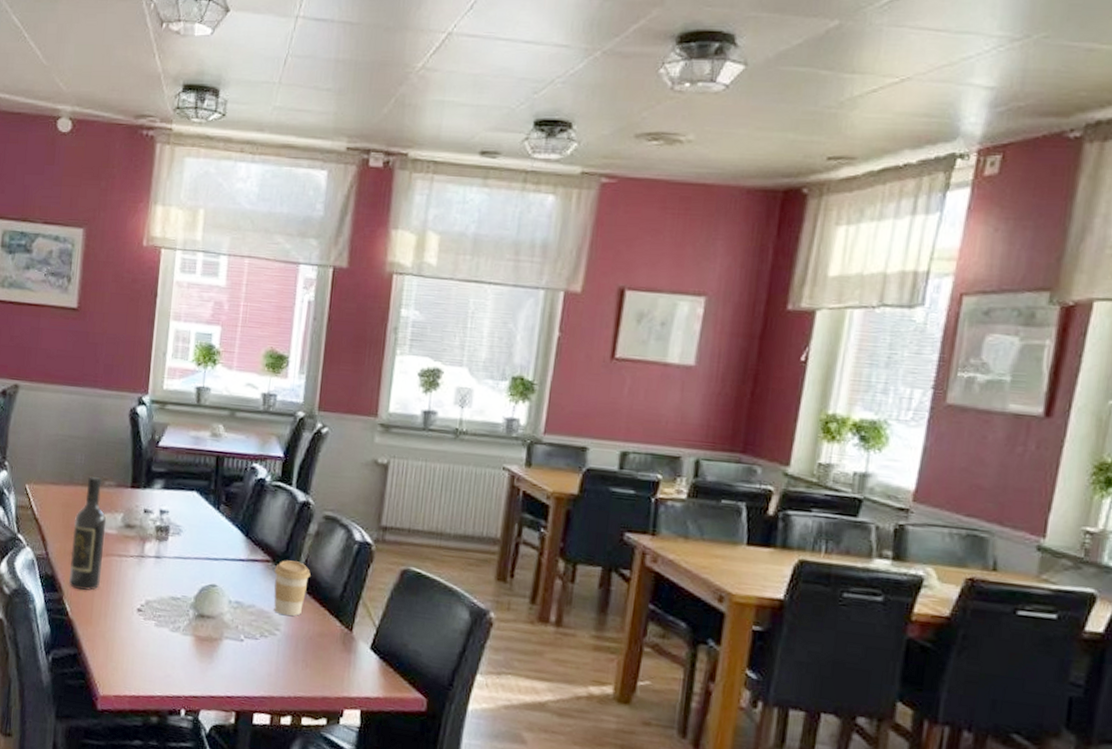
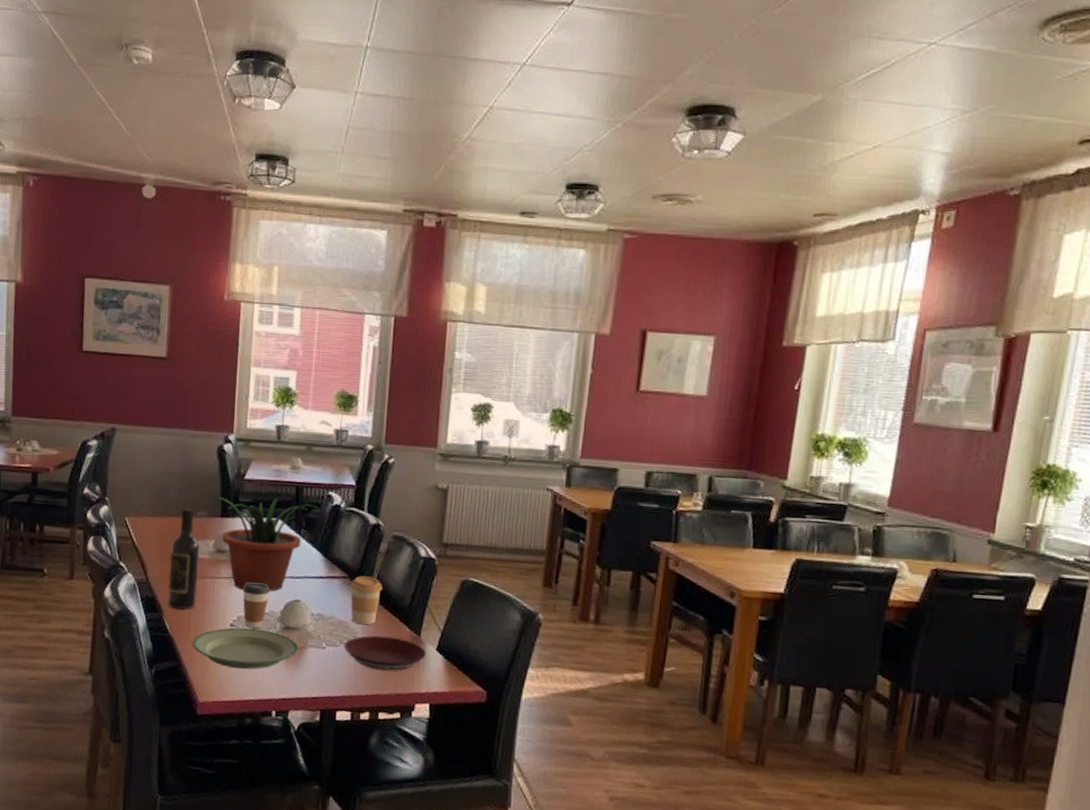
plate: none [94,613,214,661] -> present [192,628,299,669]
potted plant: none [126,465,243,575] -> present [216,497,320,592]
coffee cup: none [152,562,183,615] -> present [243,582,270,629]
plate: none [264,628,358,670] -> present [344,635,426,671]

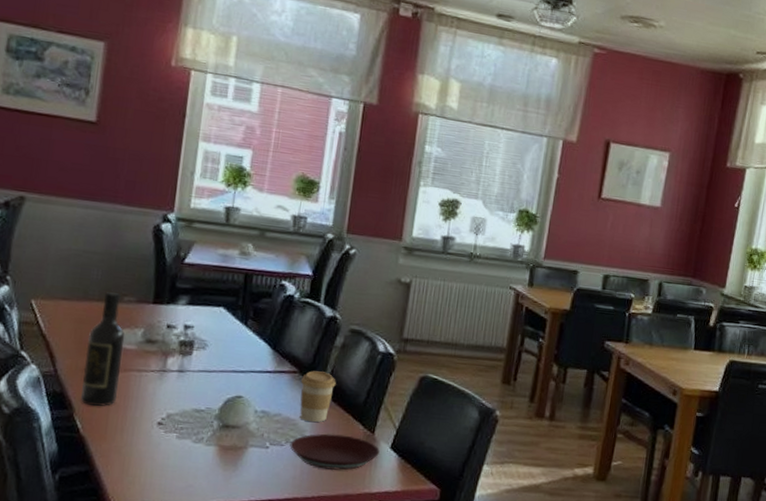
plate: present [192,628,299,669] -> none [108,426,239,472]
potted plant: present [216,497,320,592] -> none [148,281,271,387]
coffee cup: present [243,582,270,629] -> none [174,376,207,427]

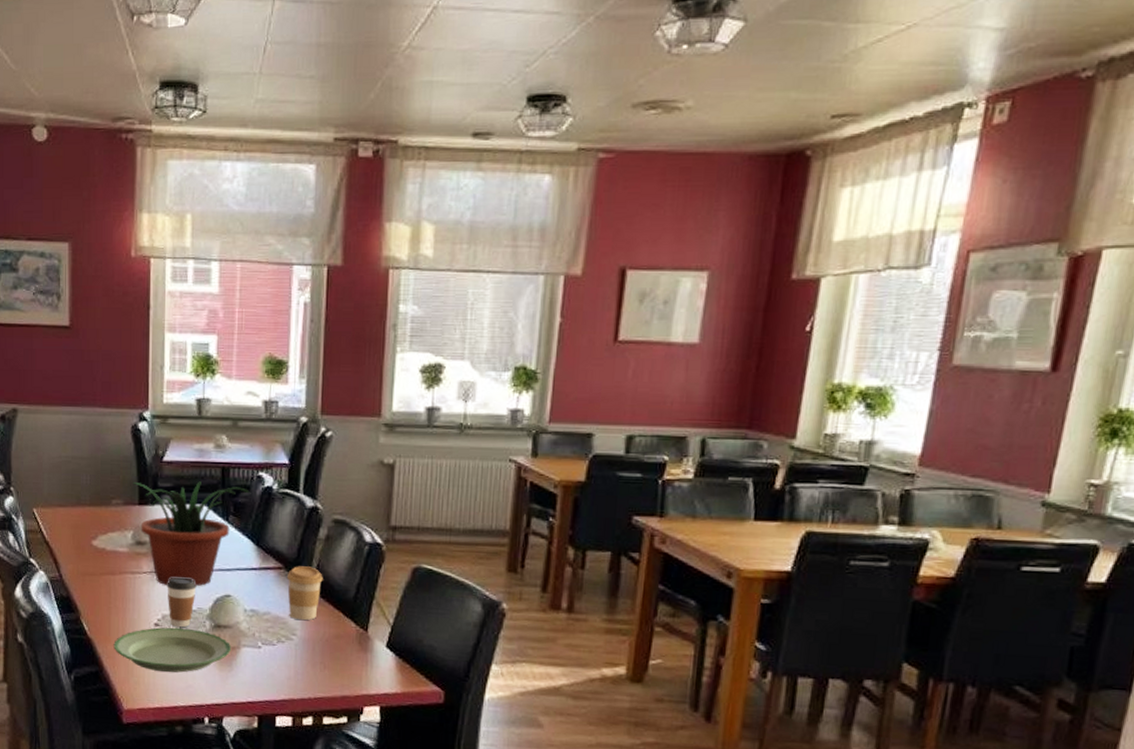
wine bottle: present [81,292,125,406] -> none [84,496,117,609]
plate: none [108,426,239,472] -> present [113,627,232,673]
potted plant: none [148,281,271,387] -> present [132,481,250,587]
coffee cup: none [174,376,207,427] -> present [167,577,197,628]
plate: present [290,433,380,470] -> none [282,632,375,671]

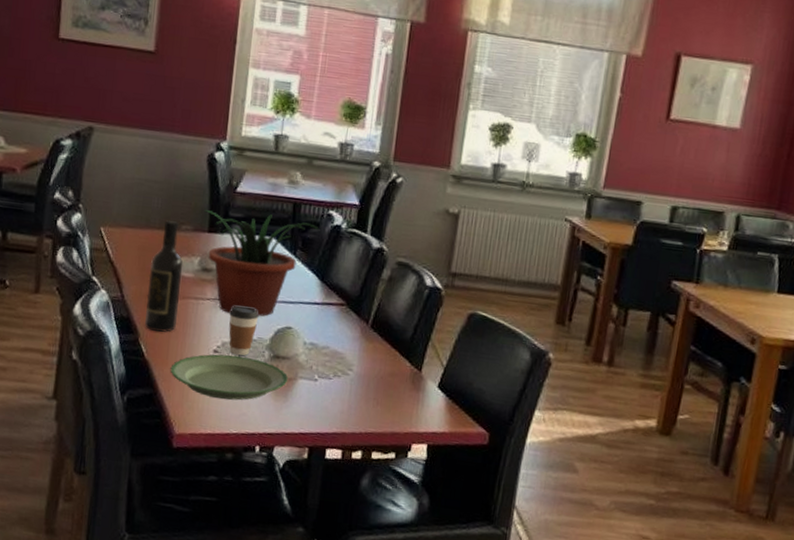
wine bottle: none [84,496,117,609] -> present [145,220,184,332]
coffee cup: present [286,566,323,621] -> none [347,304,383,357]

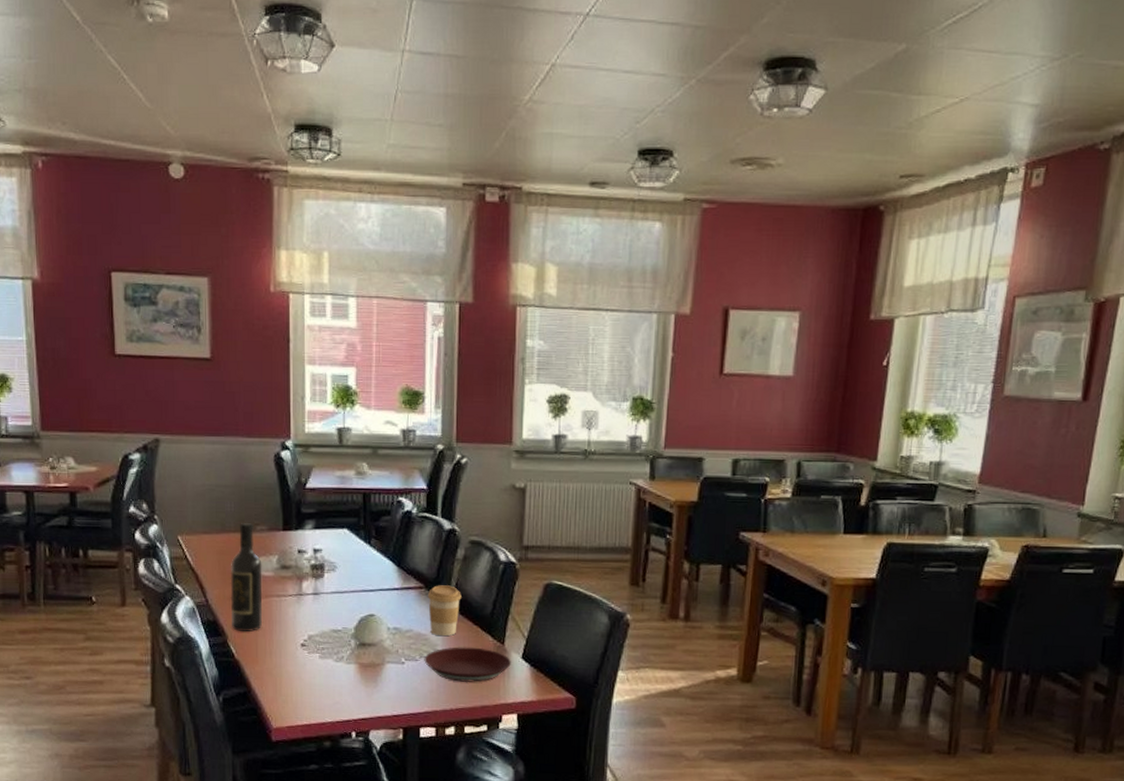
plate: present [170,354,289,400] -> none [261,647,376,690]
potted plant: present [204,210,319,317] -> none [276,507,391,608]
coffee cup: present [229,305,259,356] -> none [312,599,341,647]
plate: none [337,369,427,408] -> present [424,647,511,682]
coffee cup: none [347,304,383,357] -> present [427,585,462,637]

